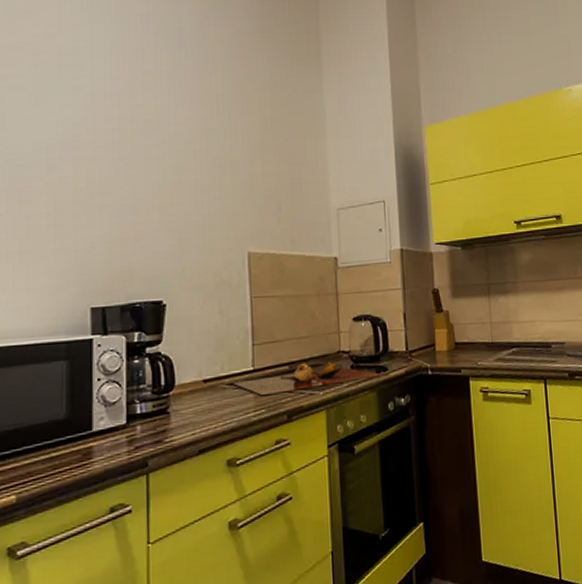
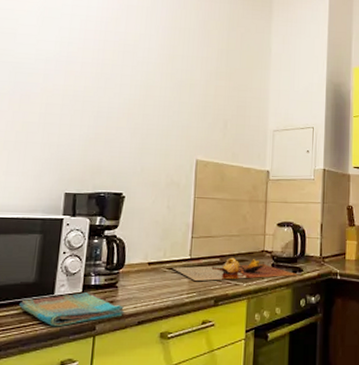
dish towel: none [50,423,181,469] -> present [19,292,125,327]

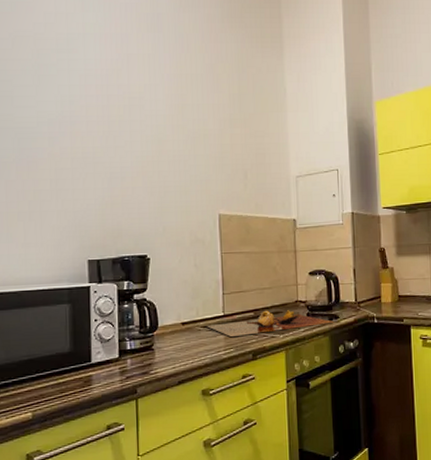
dish towel: present [19,292,125,327] -> none [58,357,164,394]

